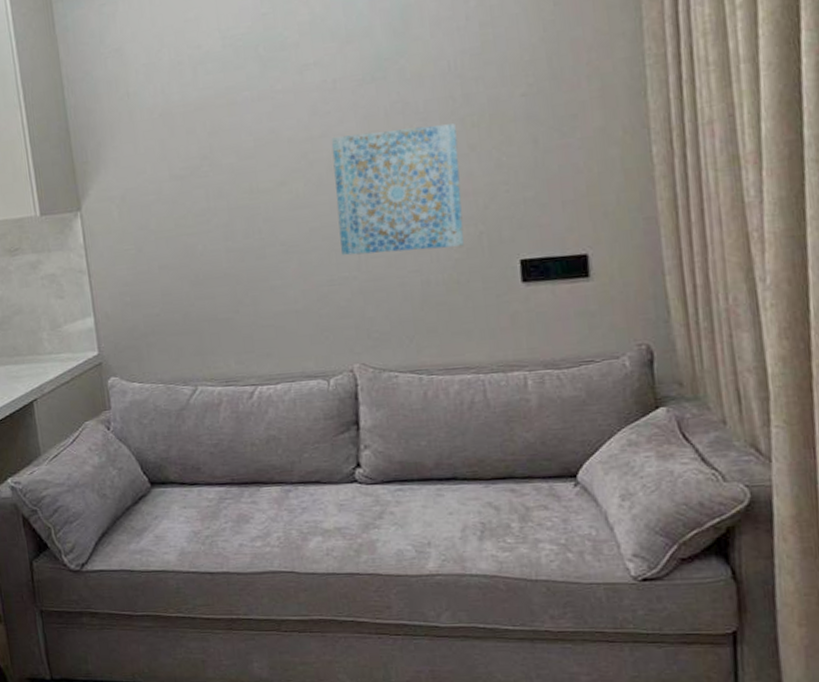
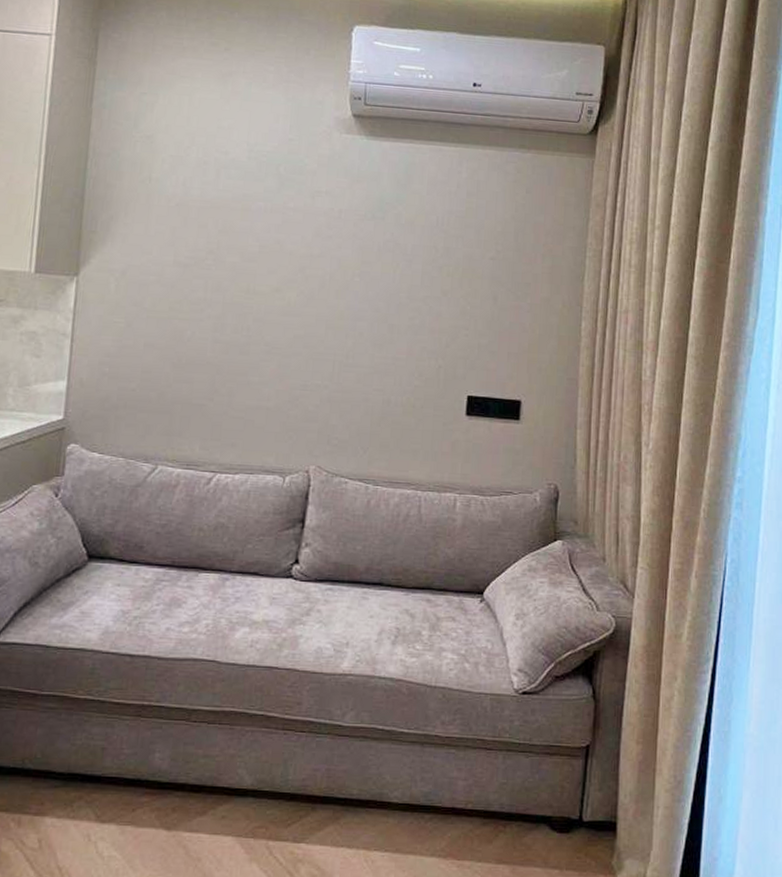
wall art: present [330,123,464,256] -> none [319,258,434,376]

